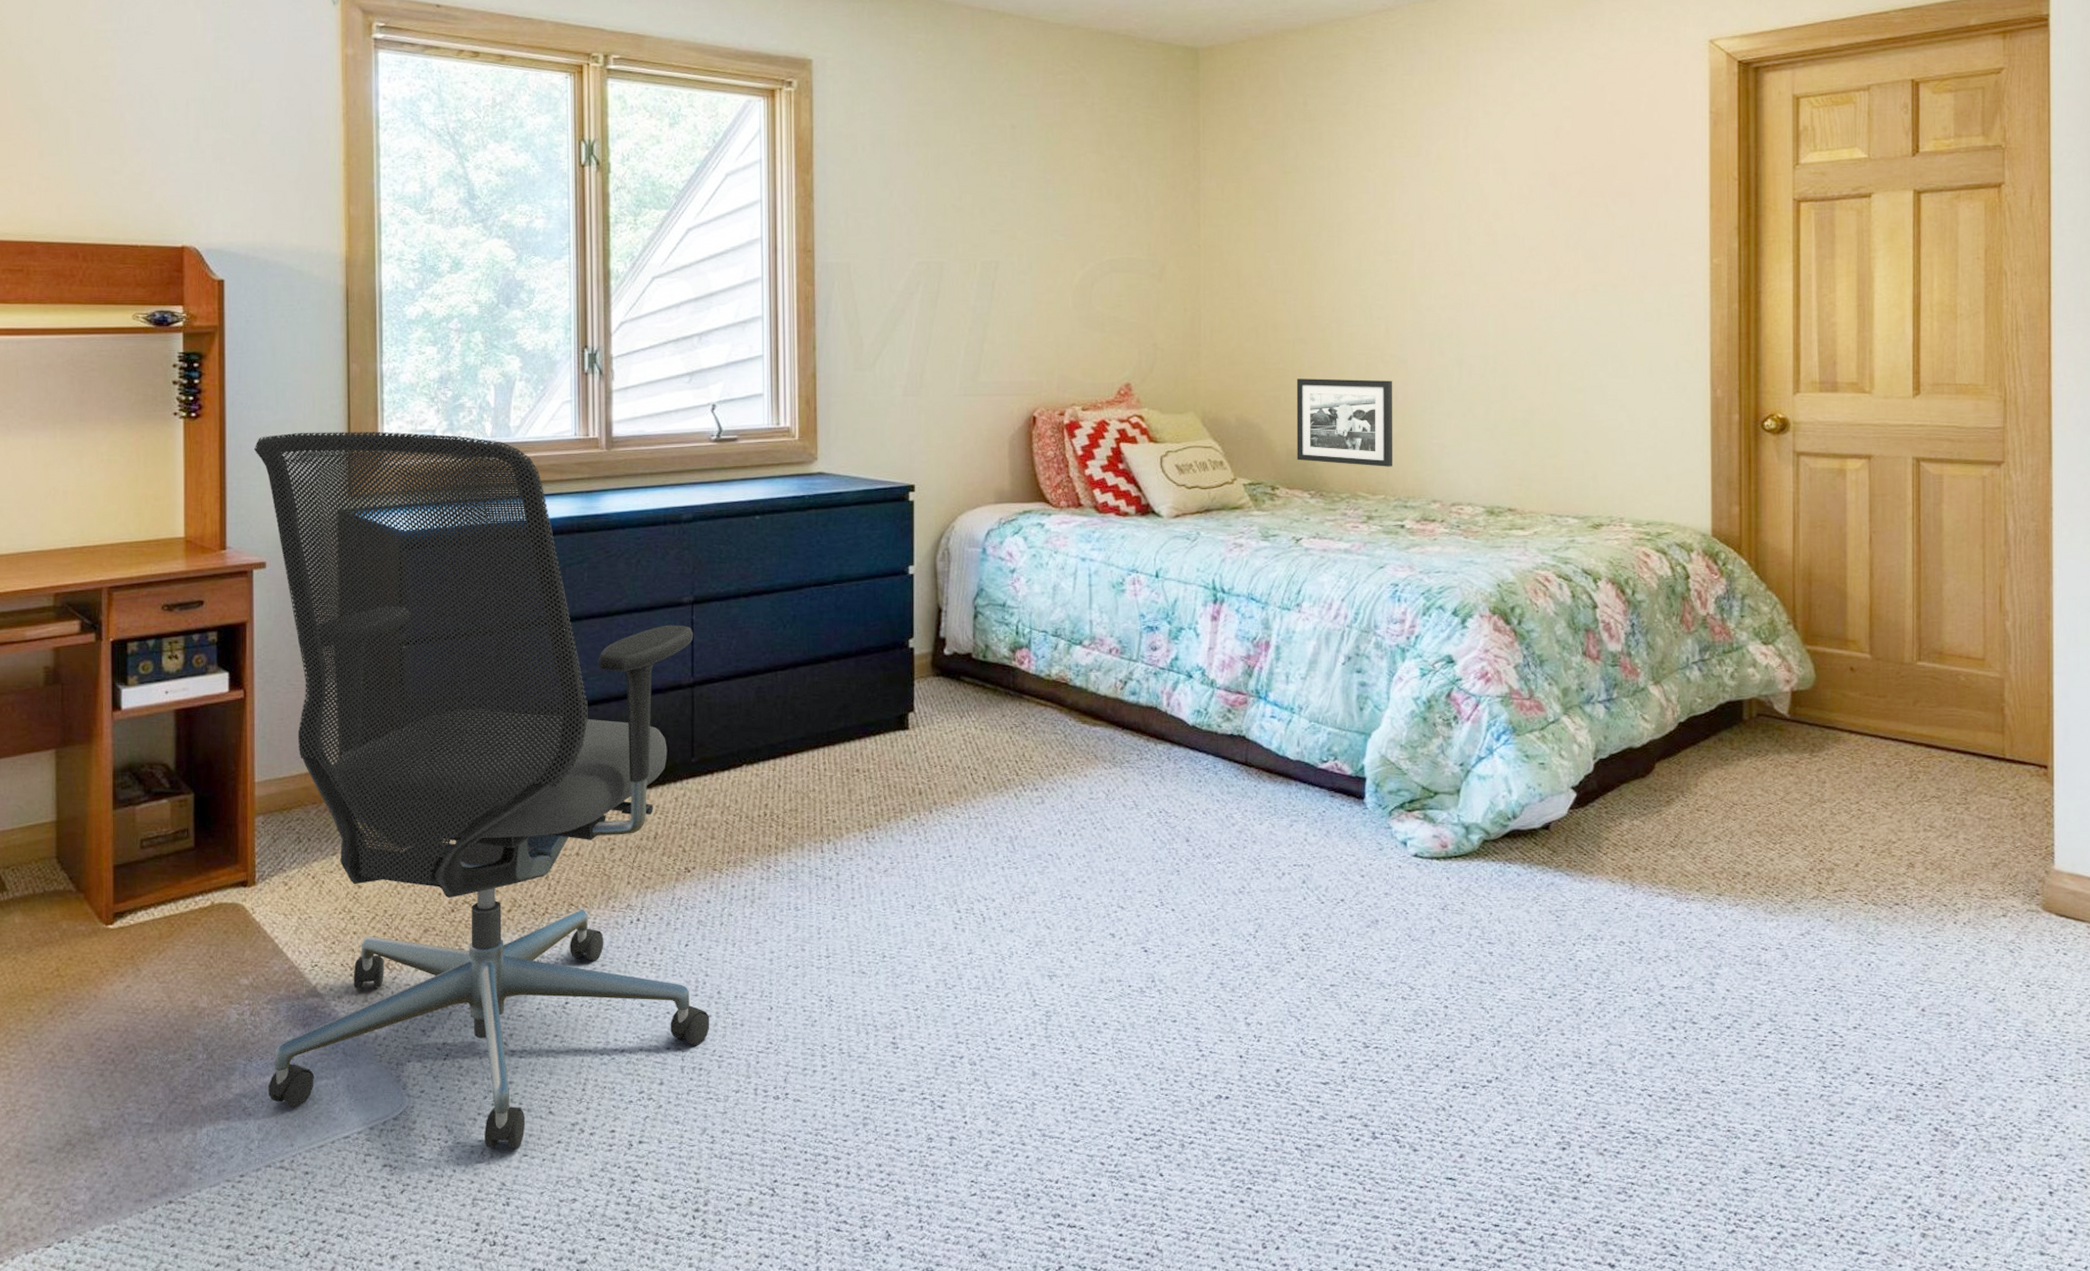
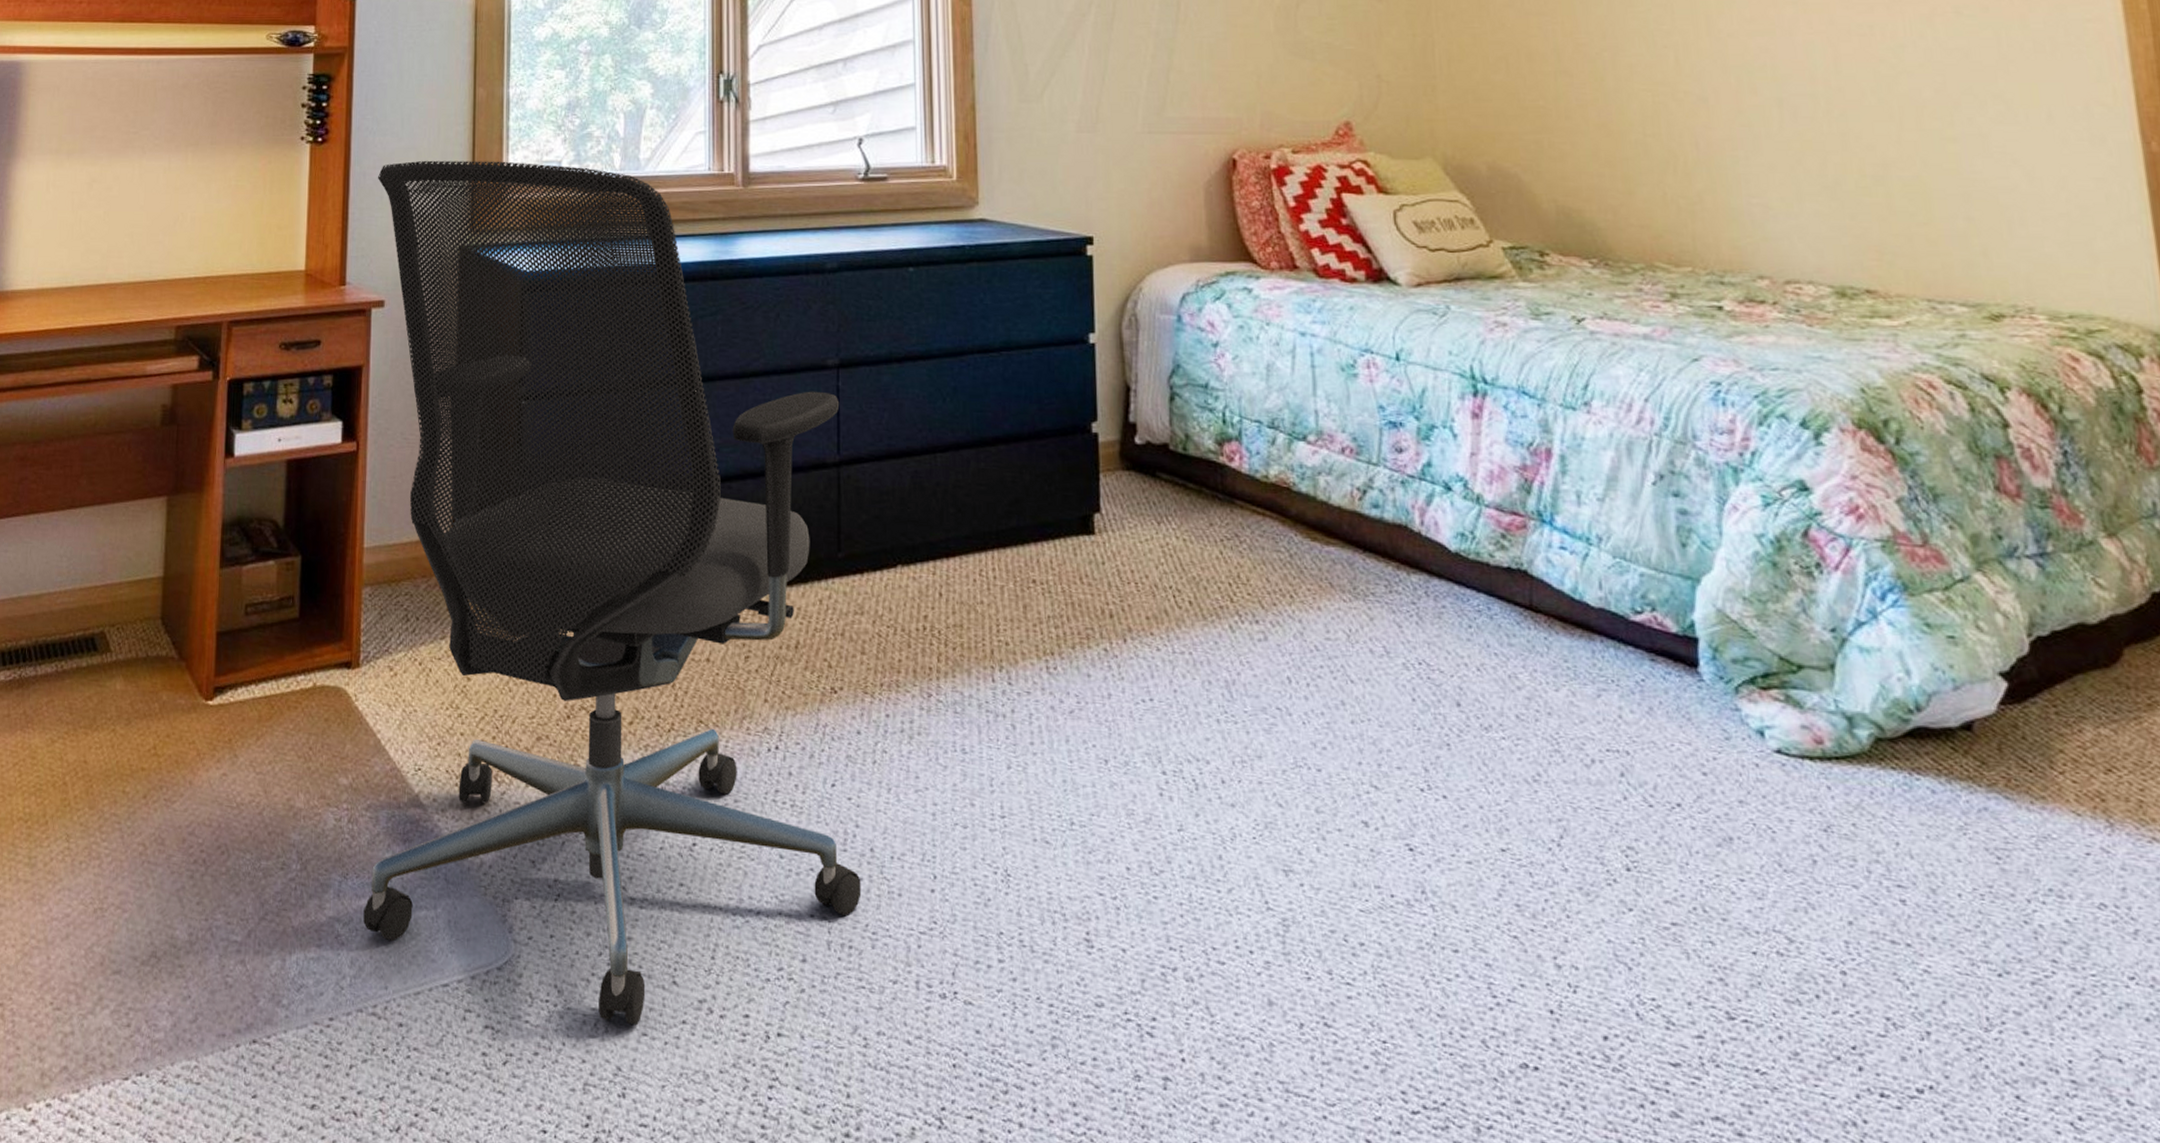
picture frame: present [1296,378,1393,467] -> none [1562,119,1701,232]

